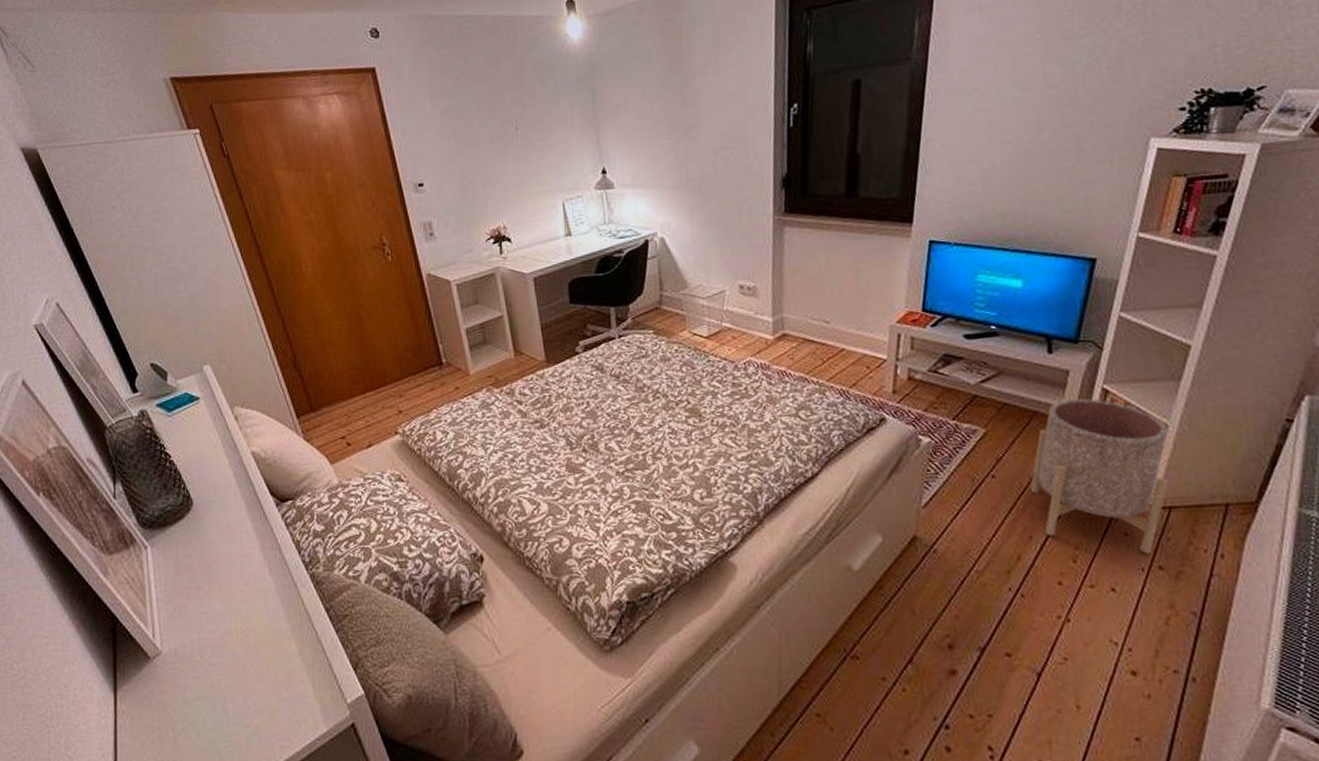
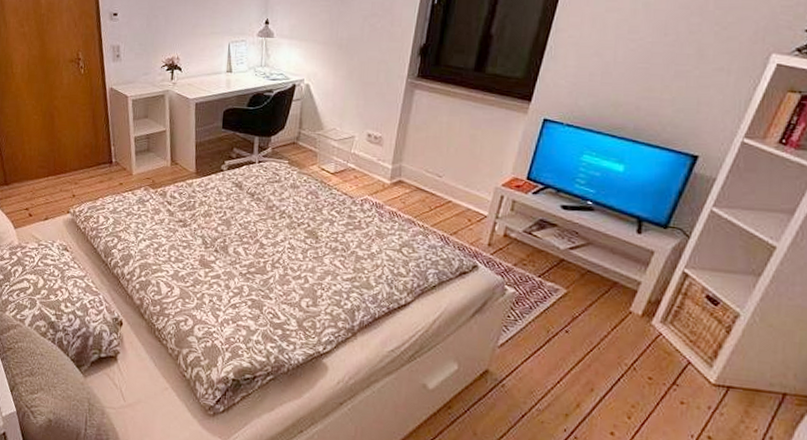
planter: present [1030,398,1169,553] -> none [599,276,741,423]

